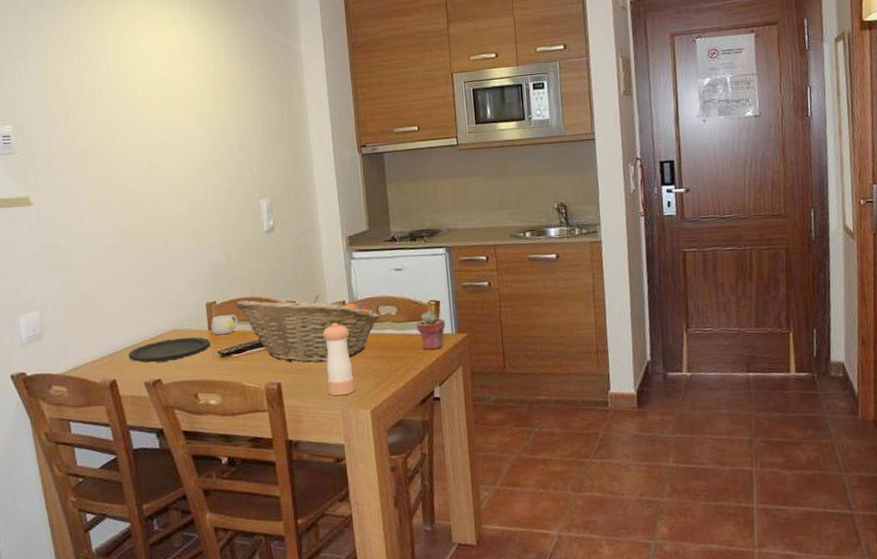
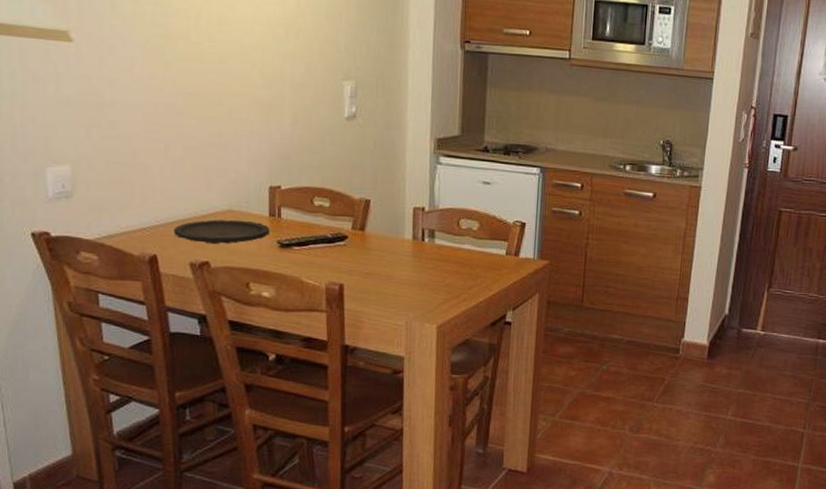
mug: present [211,314,238,335] -> none [272,202,304,224]
fruit basket: present [235,295,381,363] -> none [303,189,461,270]
pepper shaker: present [322,323,355,396] -> none [393,229,425,307]
potted succulent: present [416,311,446,351] -> none [497,231,528,273]

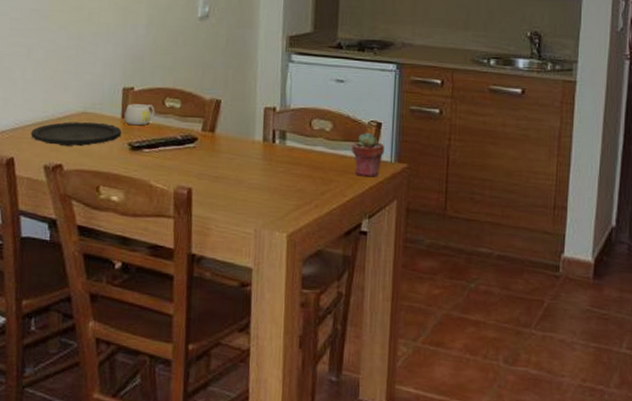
mug: none [272,202,304,224] -> present [124,104,155,126]
potted succulent: none [497,231,528,273] -> present [352,132,385,178]

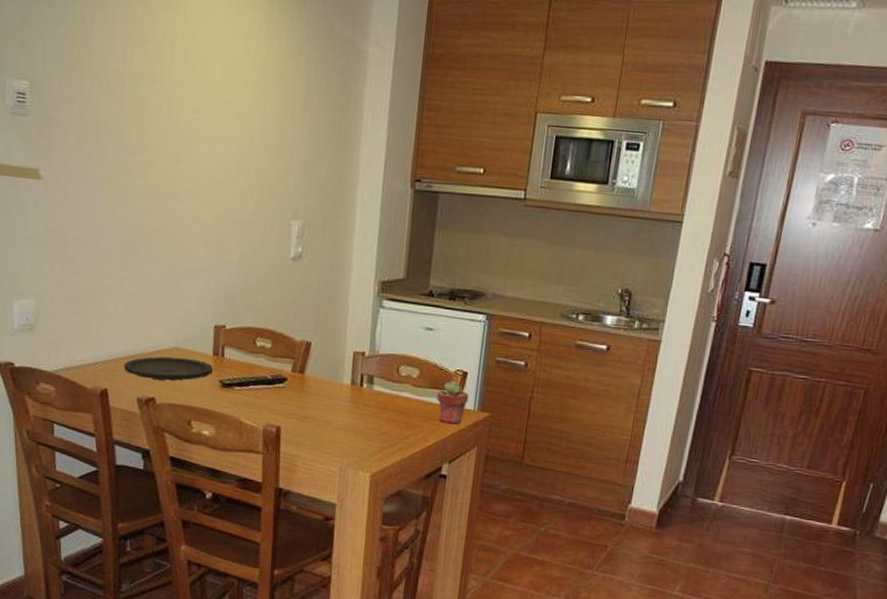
mug: present [124,104,155,126] -> none [216,341,246,364]

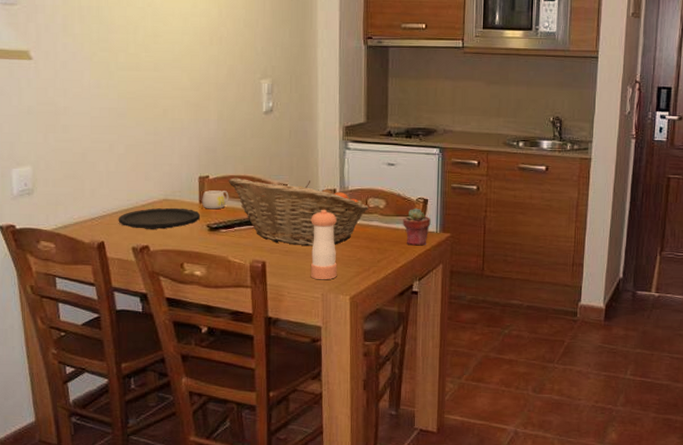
mug: none [216,341,246,364] -> present [202,190,229,210]
fruit basket: none [246,329,401,415] -> present [228,177,369,247]
pepper shaker: none [329,374,363,453] -> present [310,210,337,280]

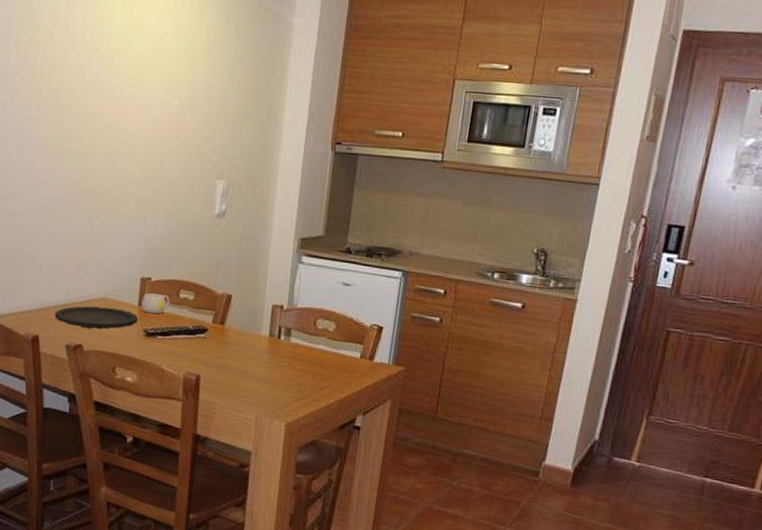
fruit basket: present [228,177,369,247] -> none [170,282,318,366]
pepper shaker: present [310,210,337,280] -> none [246,326,281,403]
potted succulent: present [403,208,431,246] -> none [352,335,384,378]

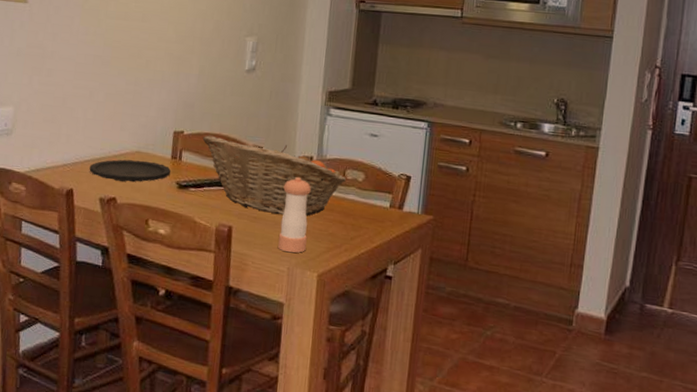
mug: present [141,293,170,314] -> none [174,146,202,167]
fruit basket: none [170,282,318,366] -> present [202,135,347,216]
pepper shaker: none [246,326,281,403] -> present [278,177,311,253]

